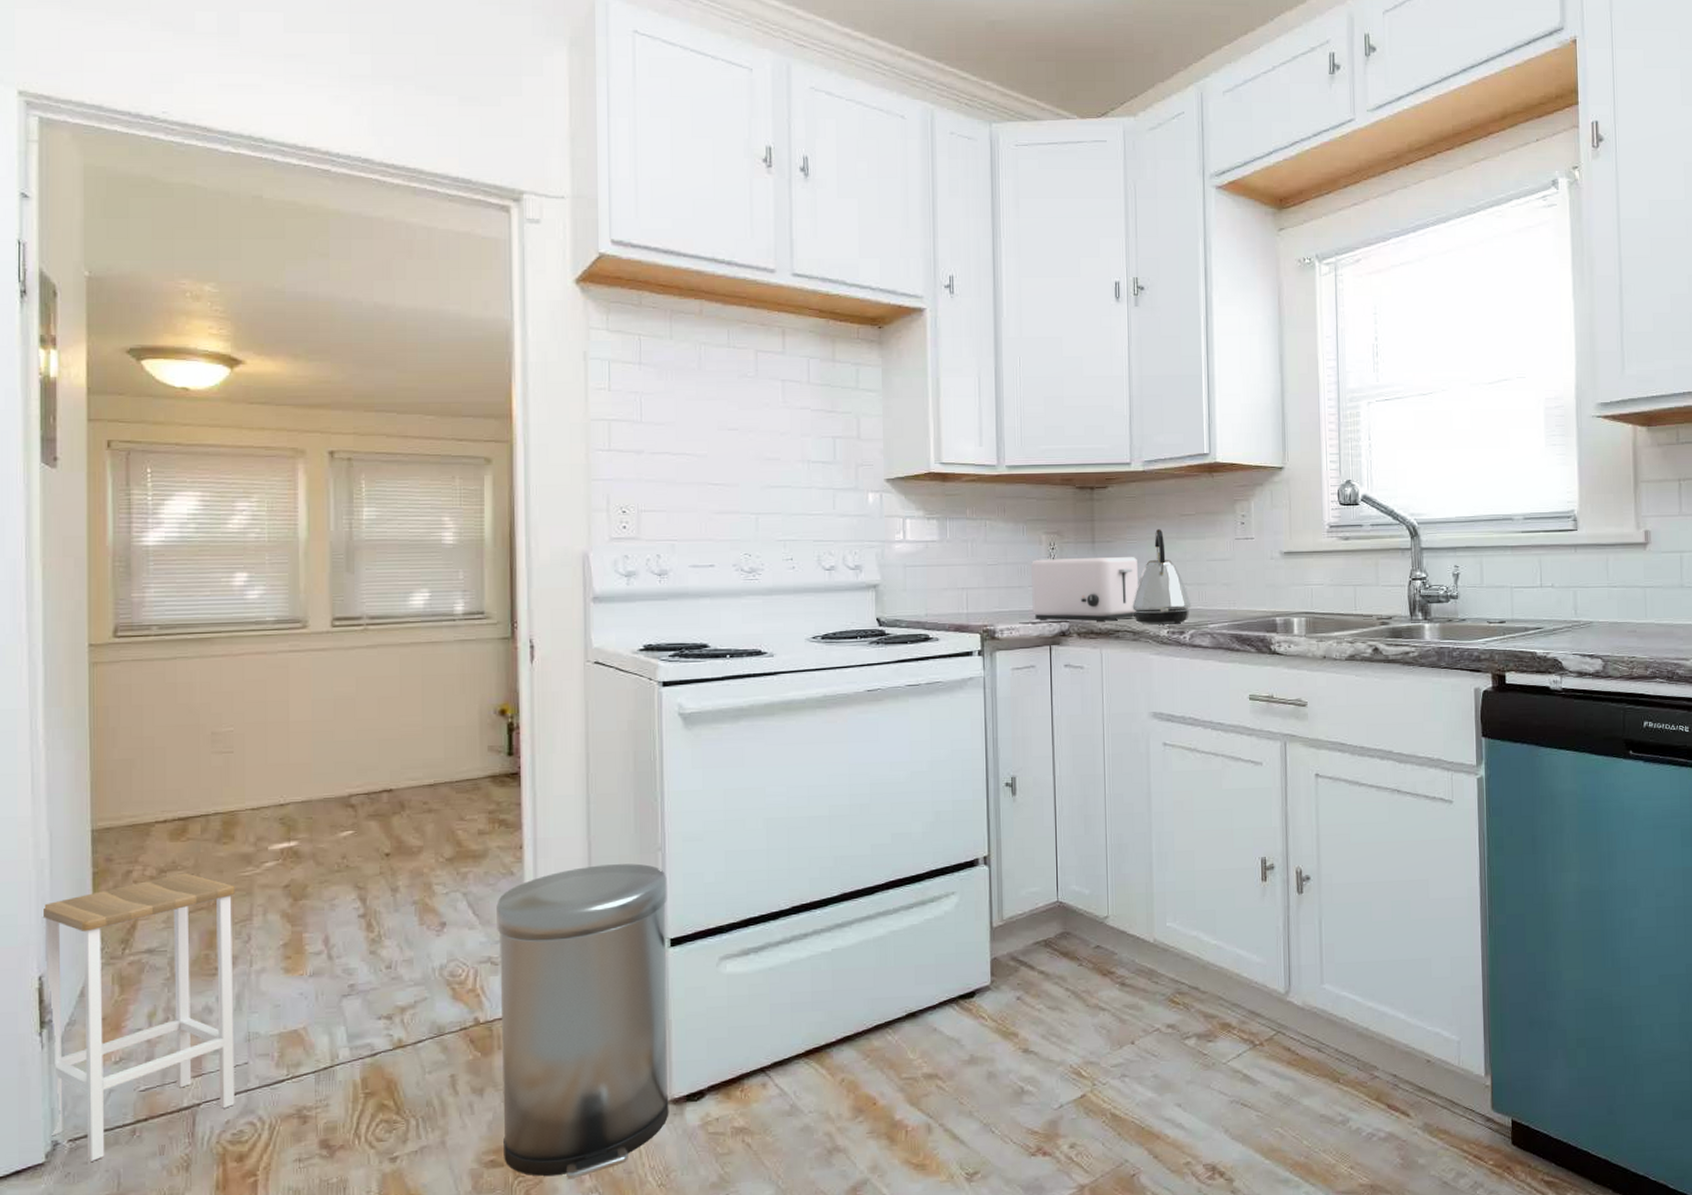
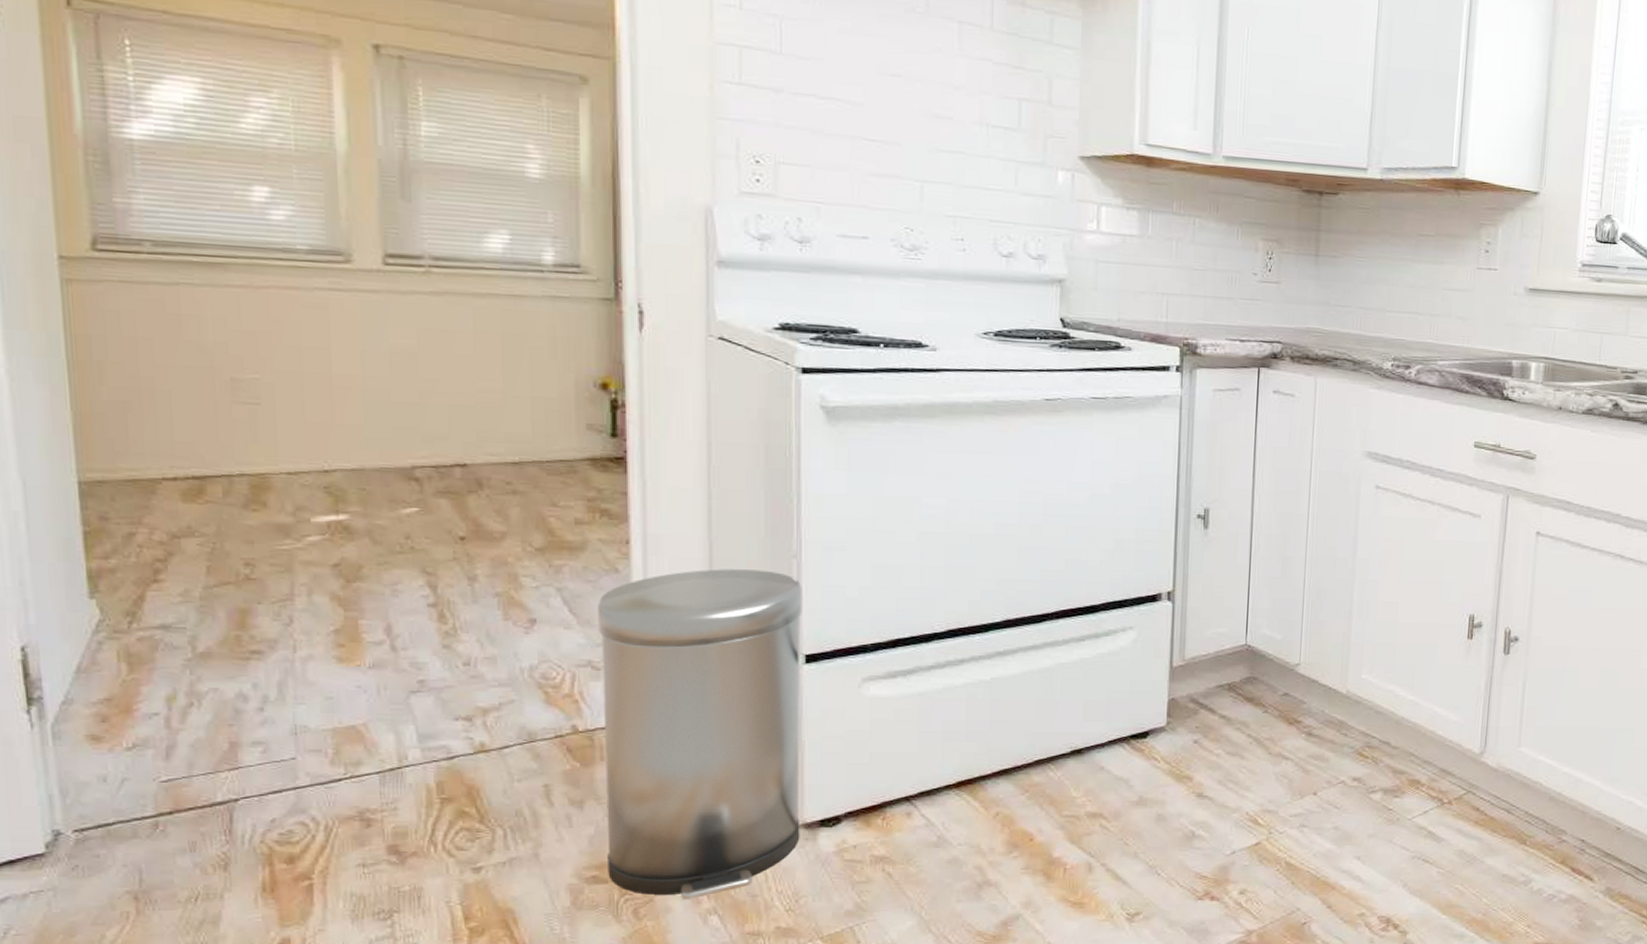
step stool: present [42,873,236,1161] -> none [20,540,281,855]
toaster: present [1031,556,1138,621] -> none [1242,269,1365,347]
kettle: present [1131,529,1192,625] -> none [1353,248,1421,357]

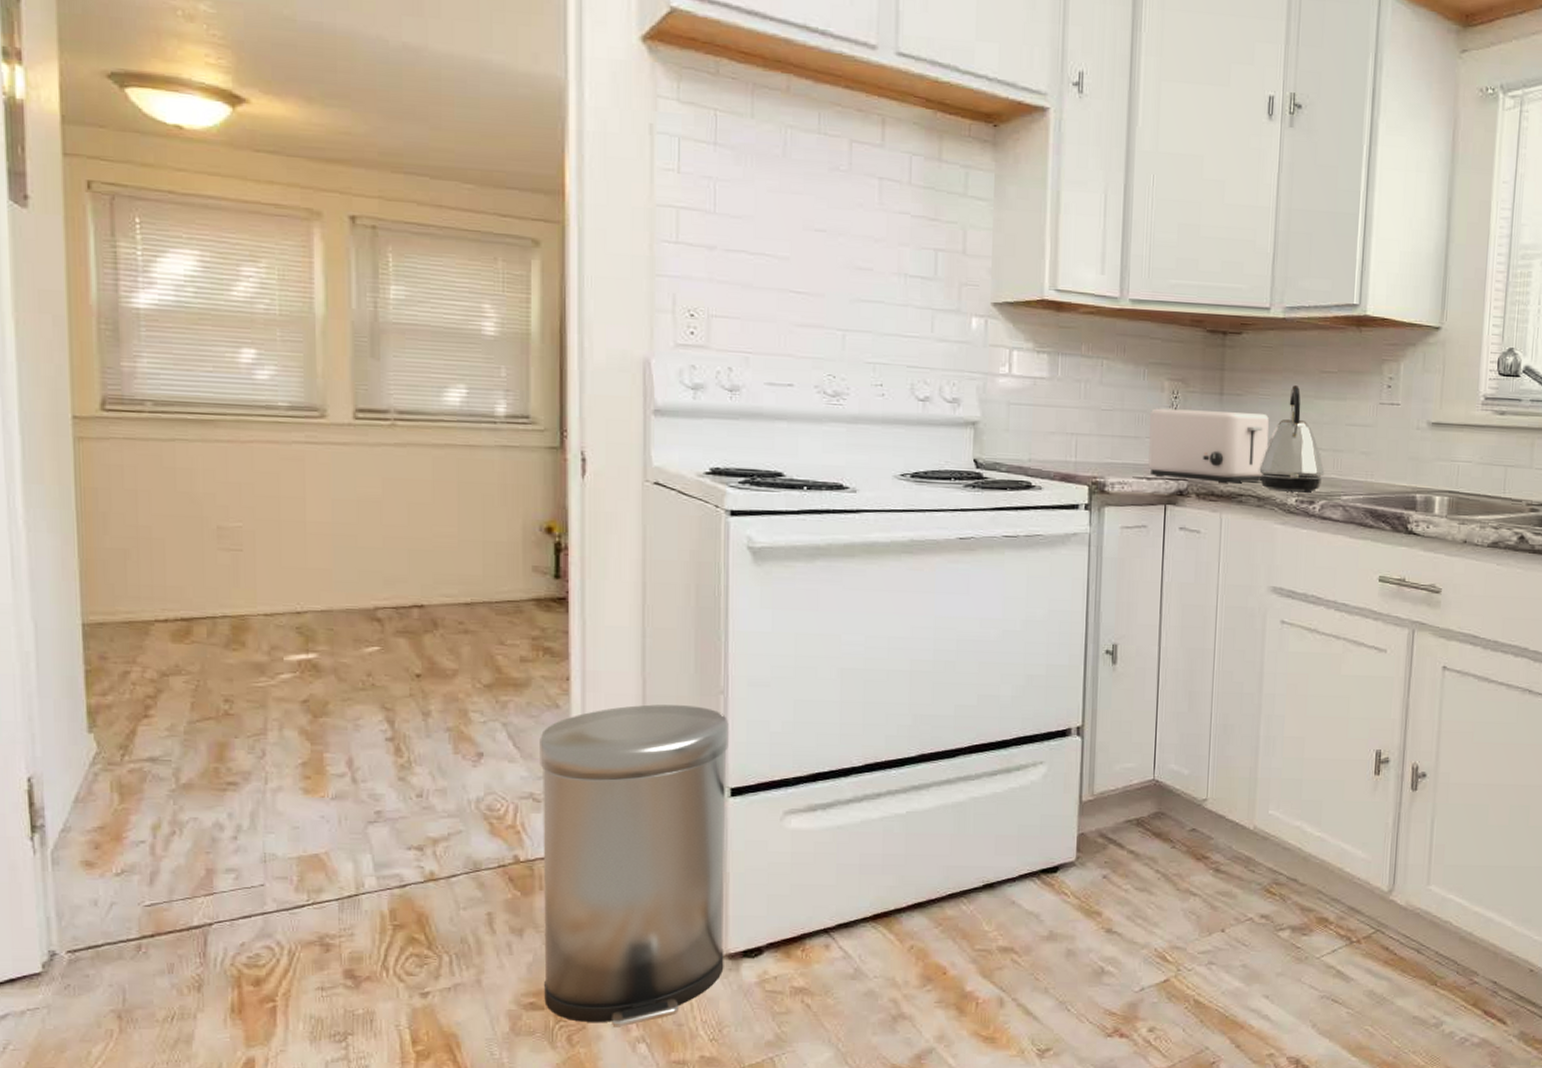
toaster: none [1242,269,1365,347] -> present [1148,408,1269,483]
kettle: none [1353,248,1421,357] -> present [1258,385,1325,493]

